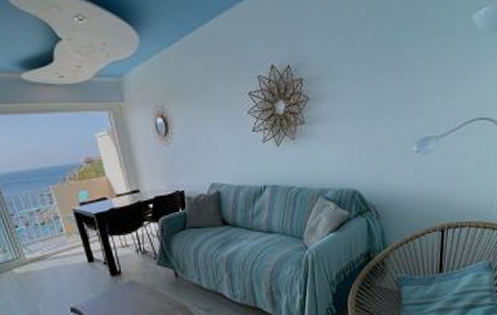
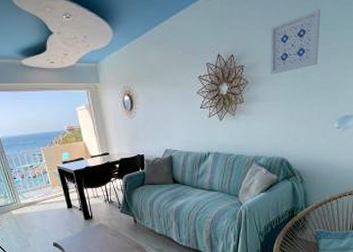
wall art: none [333,10,391,89] -> present [270,9,320,75]

